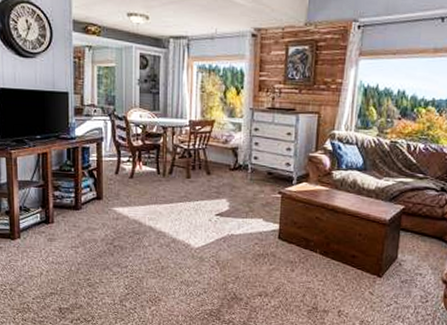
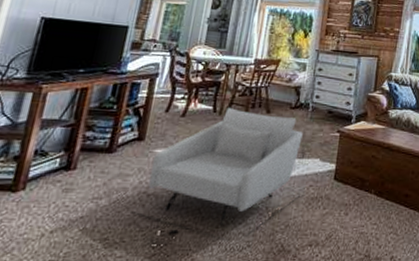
armchair: none [103,168,249,287] -> present [131,107,306,245]

